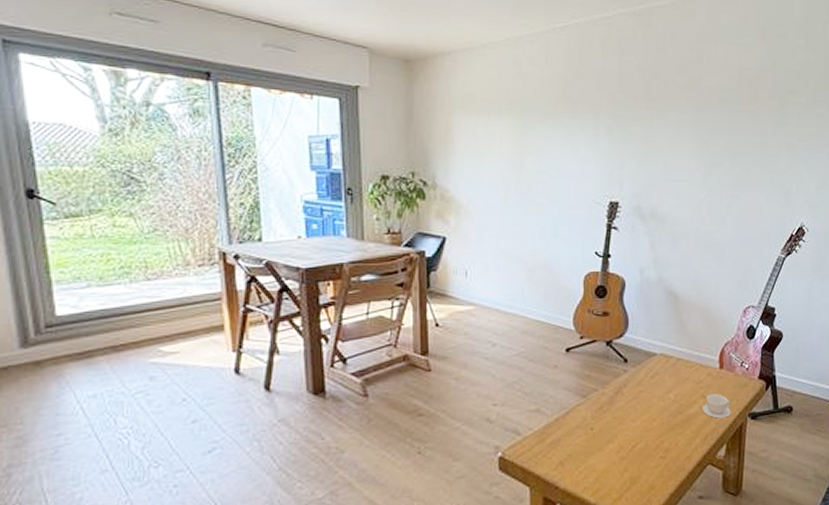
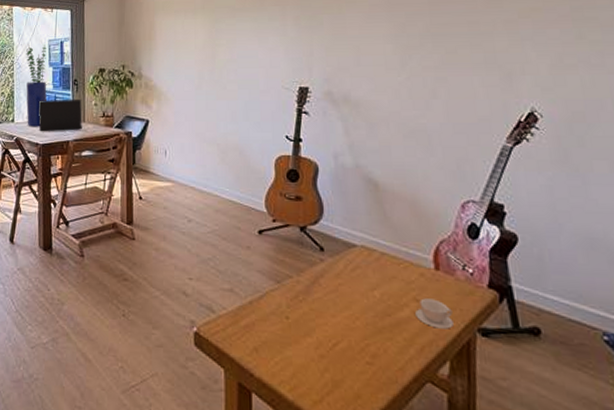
vase: none [275,139,309,247] -> present [26,44,47,127]
laptop: none [297,212,361,252] -> present [38,98,83,131]

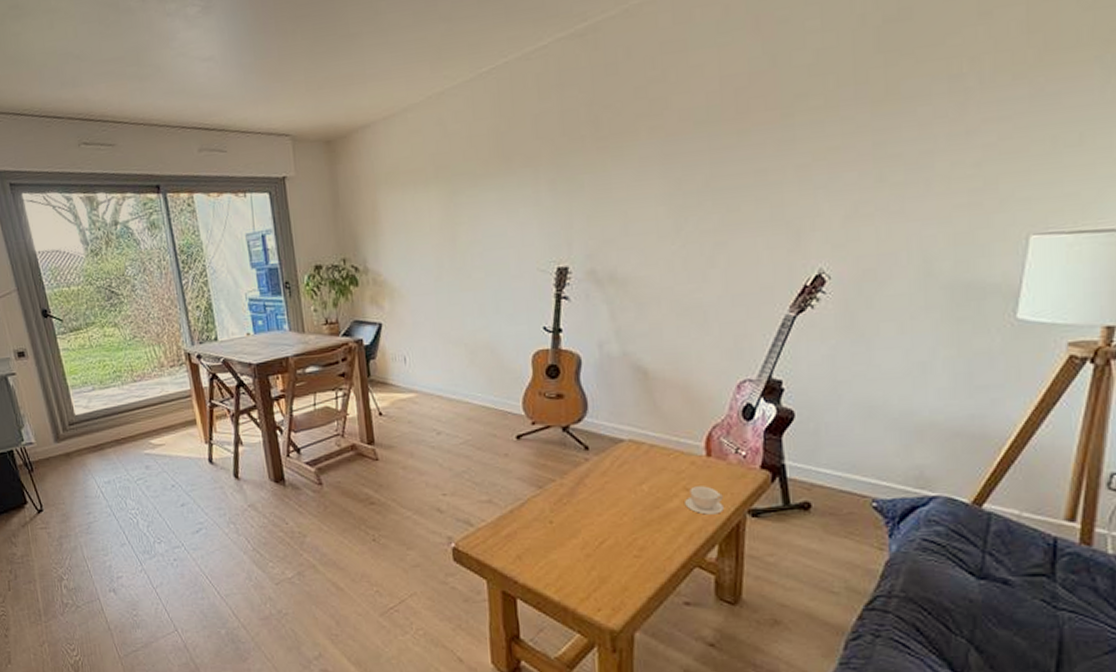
vase: present [26,44,47,127] -> none [219,241,254,345]
laptop: present [38,98,83,131] -> none [244,305,302,348]

